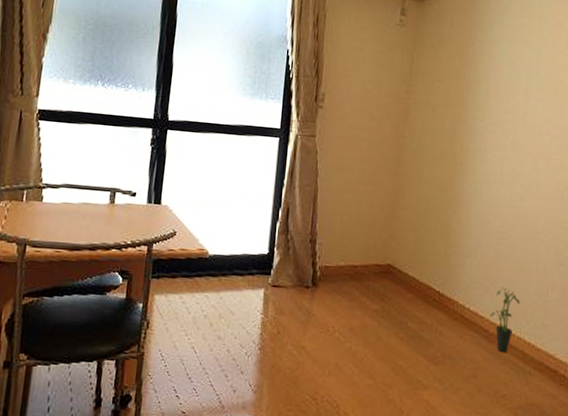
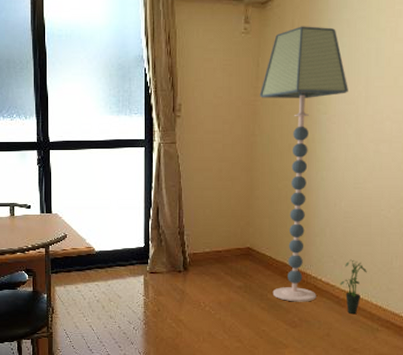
floor lamp: none [412,25,507,335] -> present [259,26,348,302]

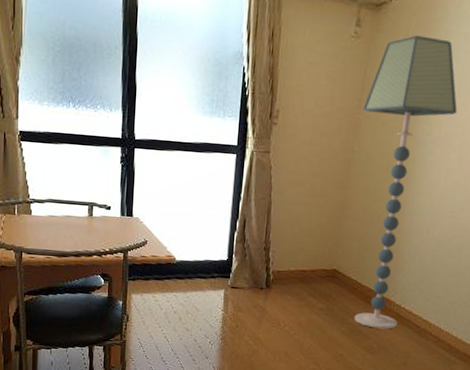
potted plant: present [340,259,367,315] -> none [423,290,452,346]

